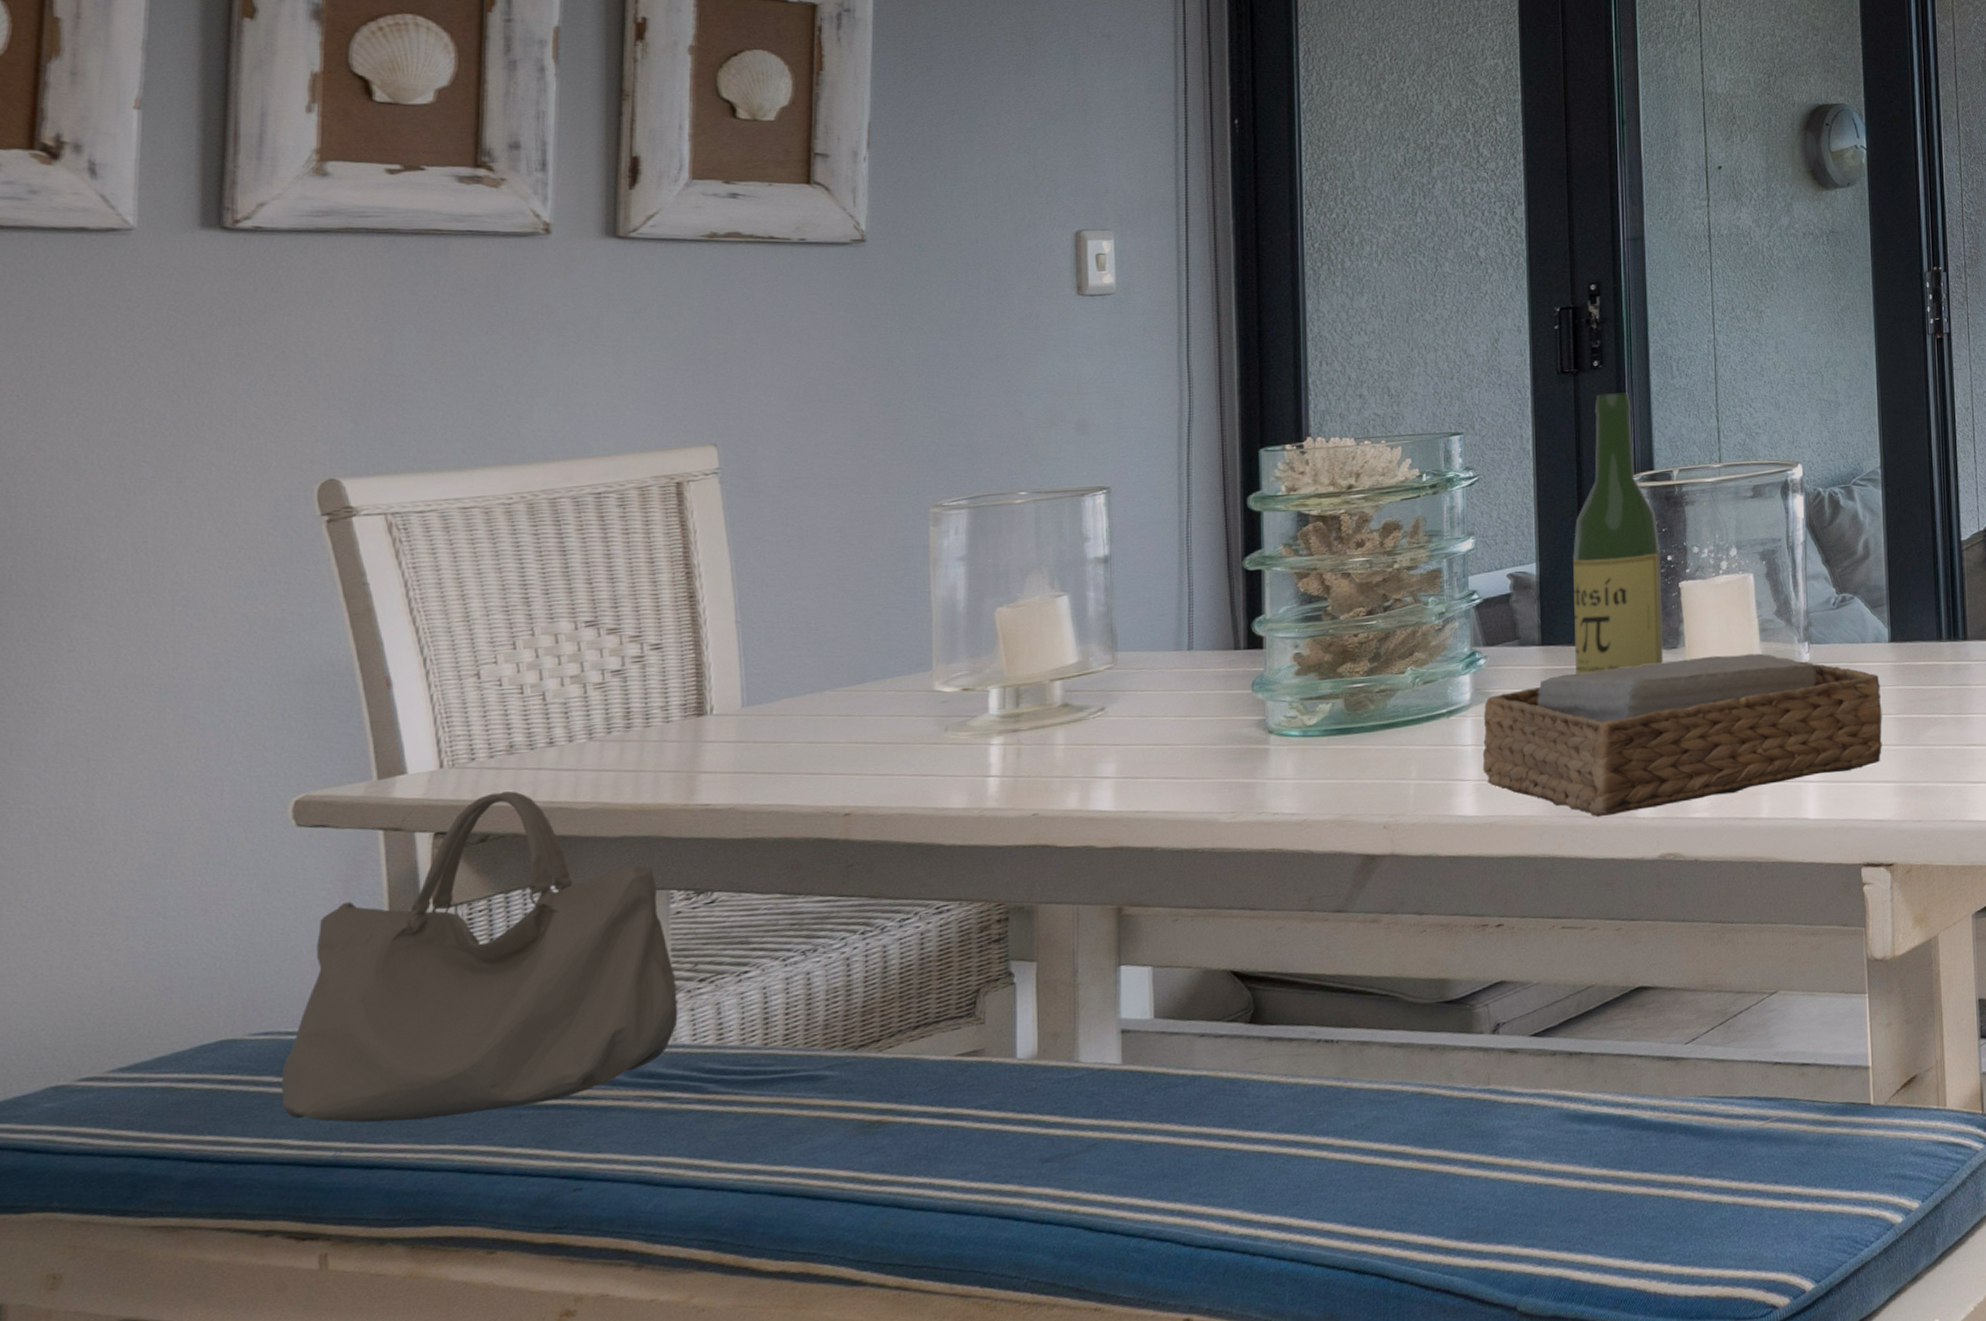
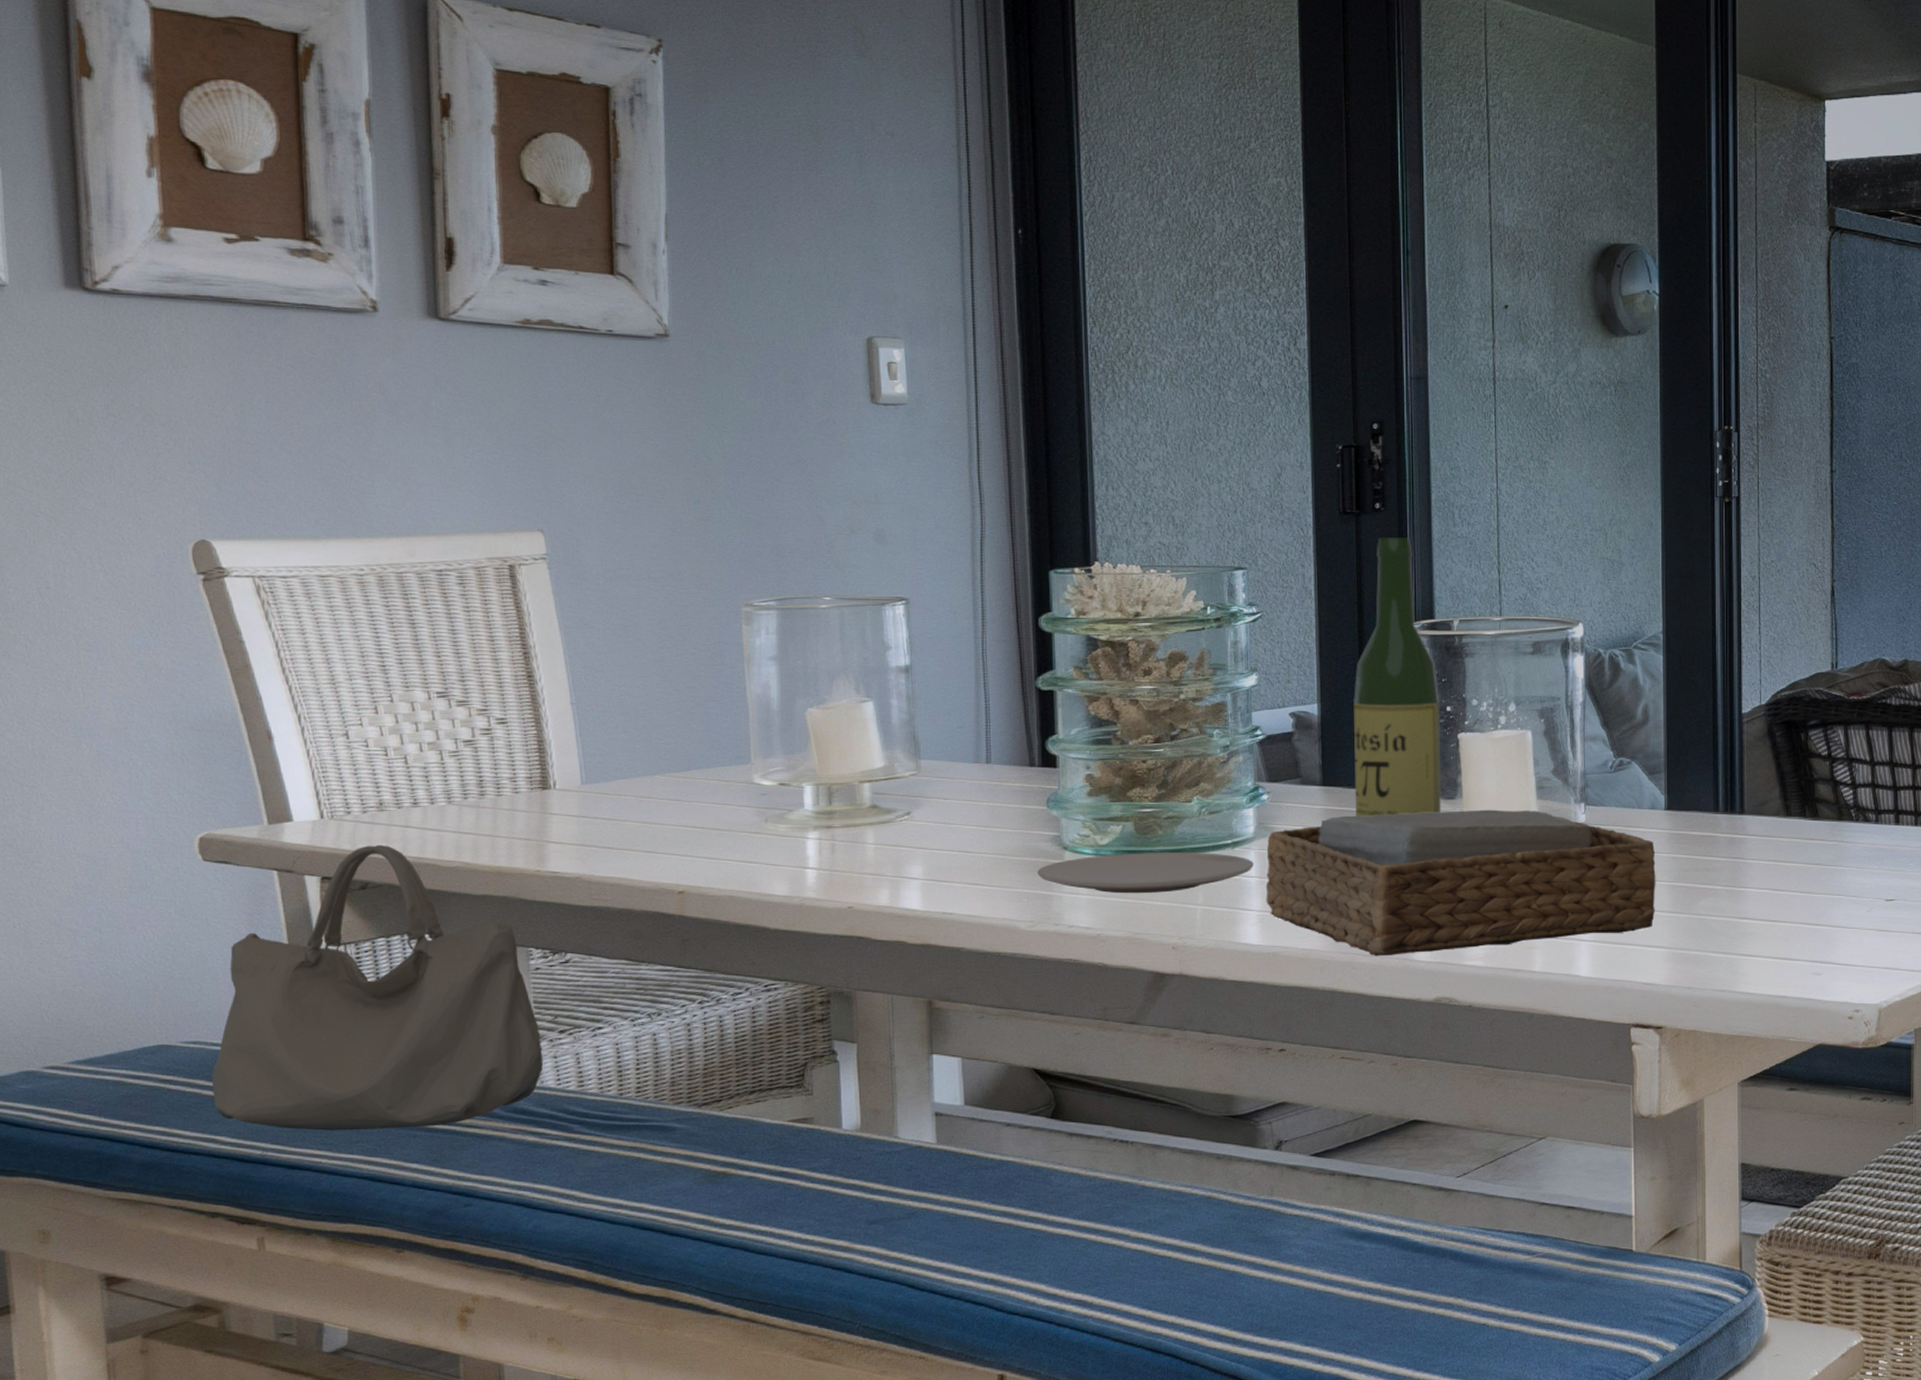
plate: none [1240,724,1470,775] -> present [1037,853,1254,894]

